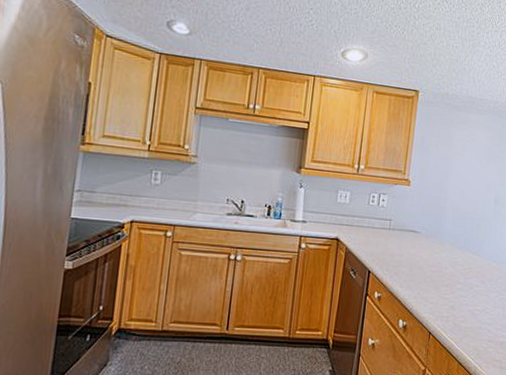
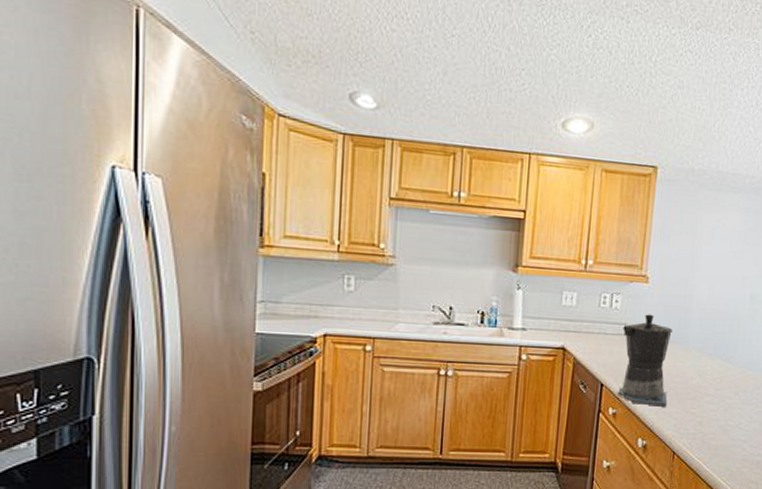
coffee maker: none [382,212,430,292] -> present [617,314,672,407]

